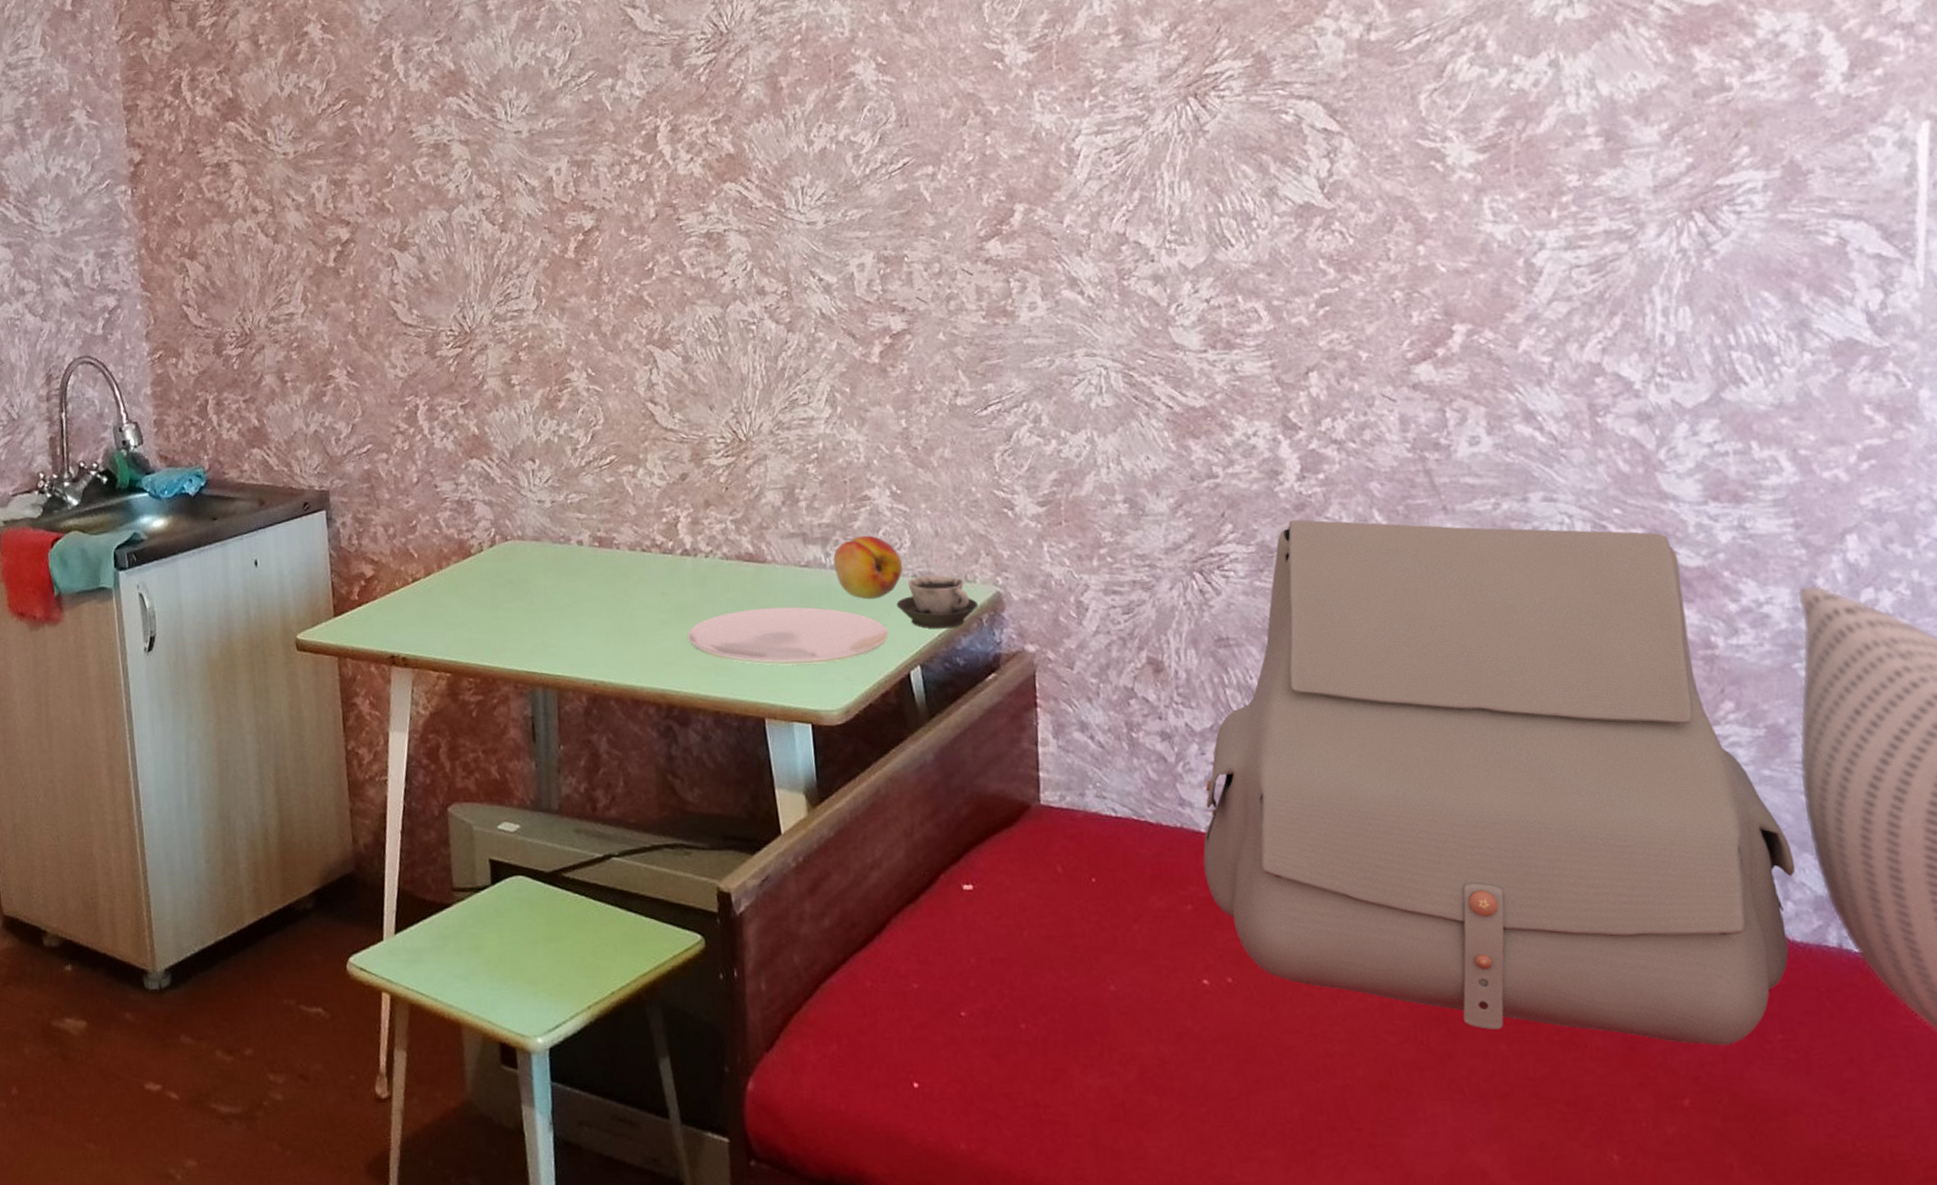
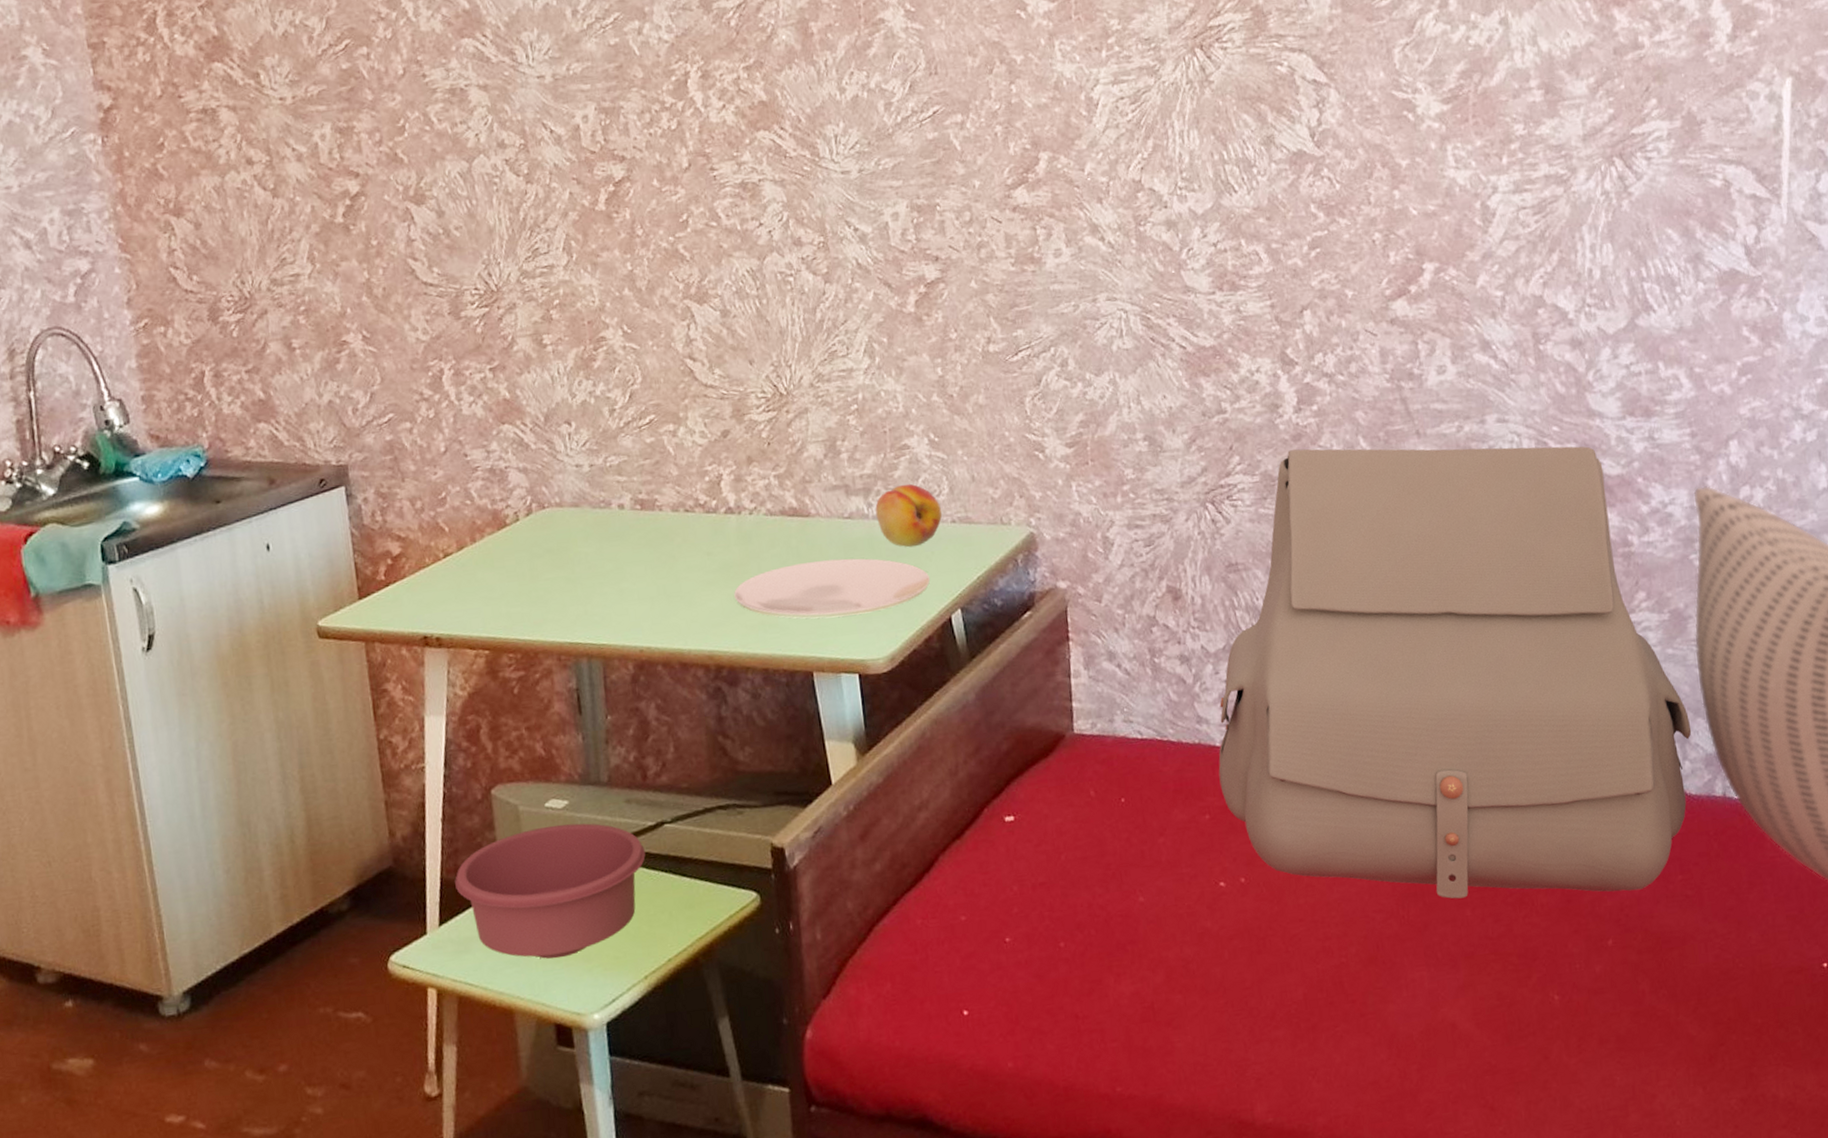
bowl: none [411,847,593,979] -> present [455,823,646,959]
cup: present [896,575,979,629] -> none [936,519,1014,572]

